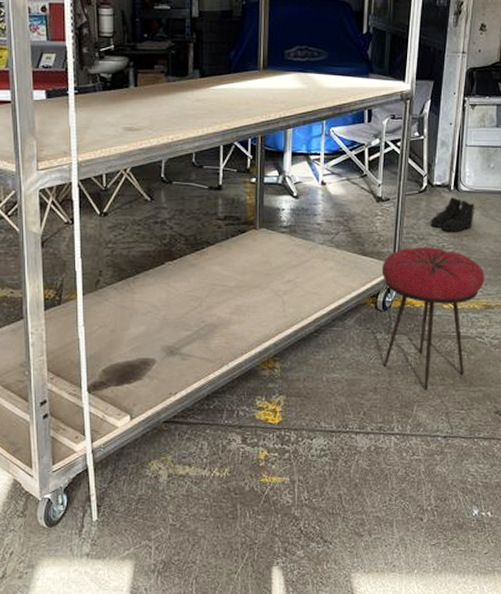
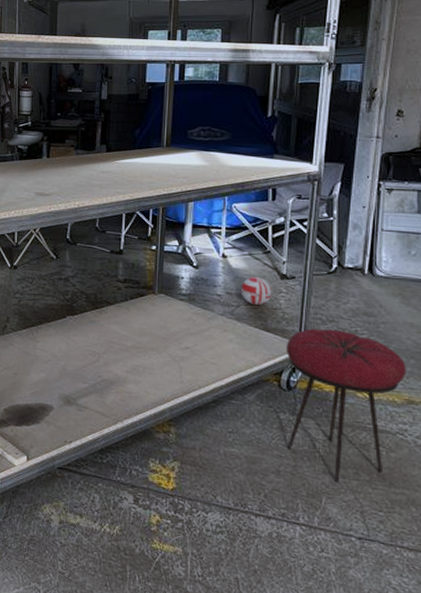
ball: none [339,201,369,230] -> present [240,276,272,305]
boots: present [430,197,475,232] -> none [341,281,394,318]

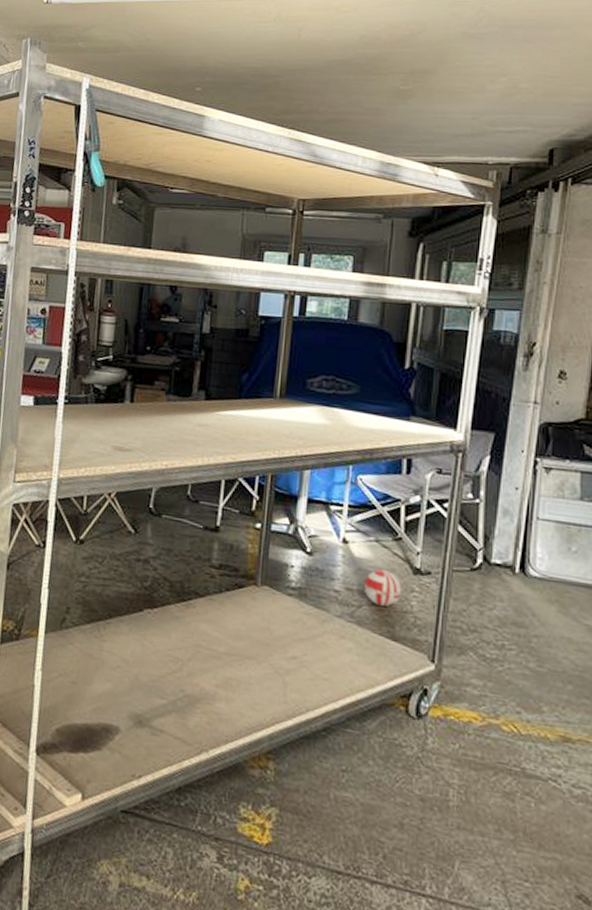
stool: present [286,328,407,482] -> none [414,639,563,841]

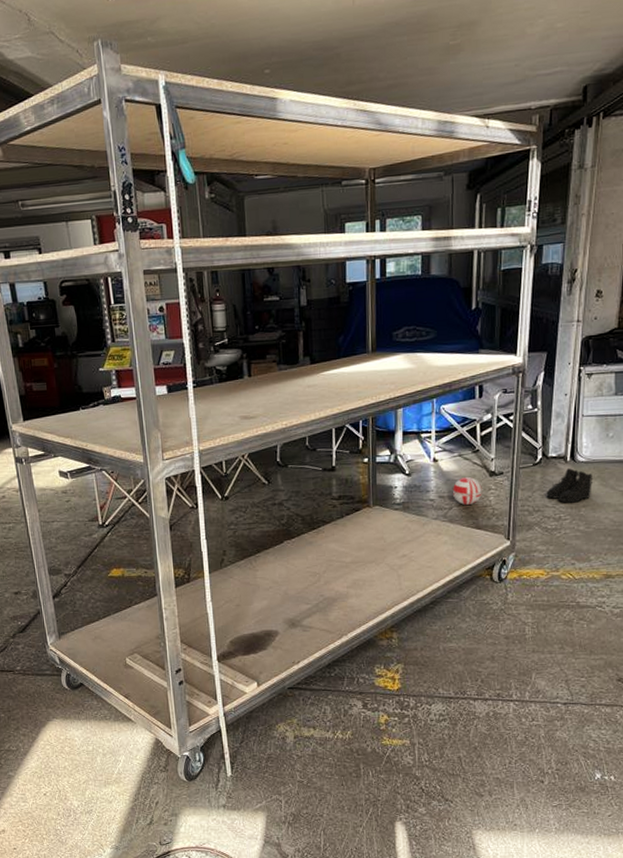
boots: none [486,582,550,630] -> present [546,468,594,503]

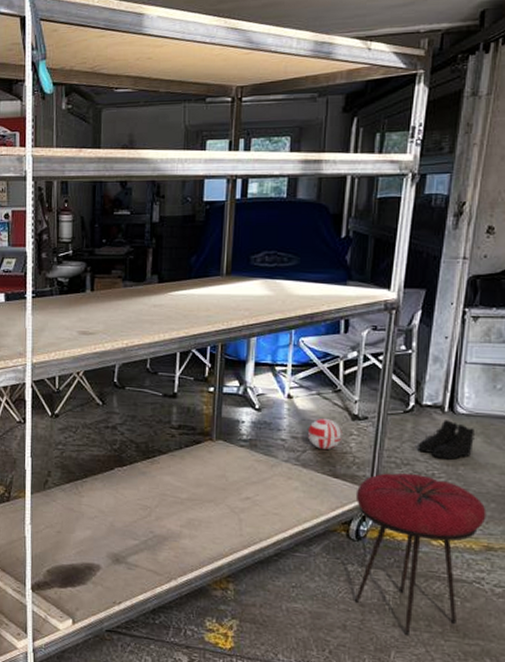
stool: none [496,518,605,658] -> present [355,472,486,635]

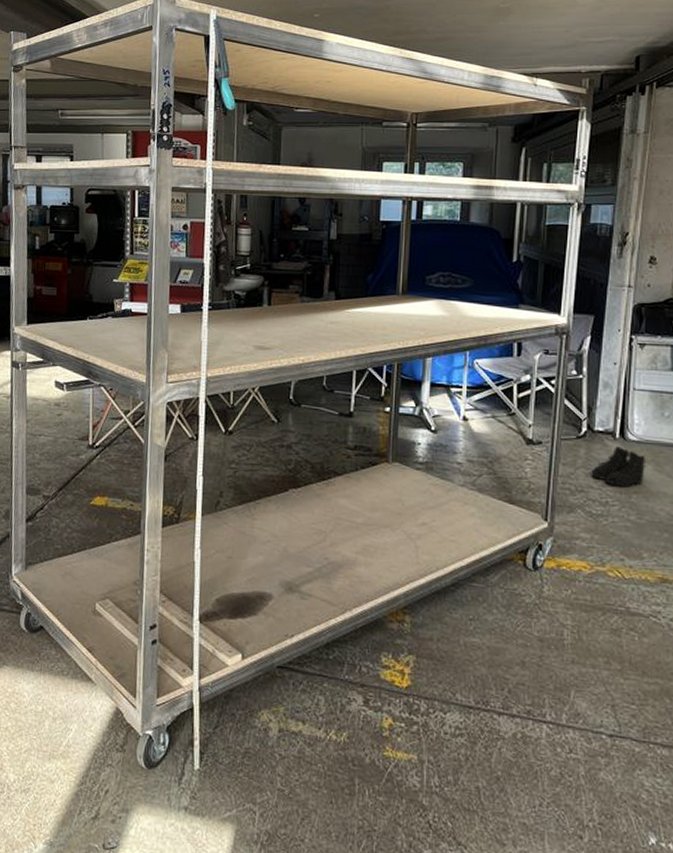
ball: present [307,418,342,449] -> none [483,441,517,474]
stool: present [355,472,486,635] -> none [531,499,660,673]

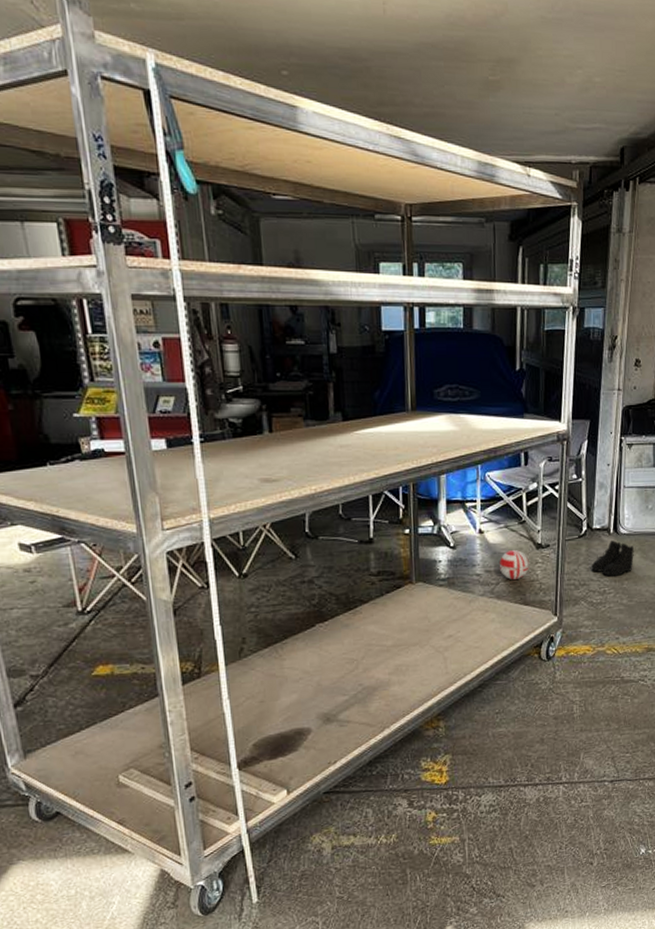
ball: none [483,441,517,474] -> present [499,549,529,580]

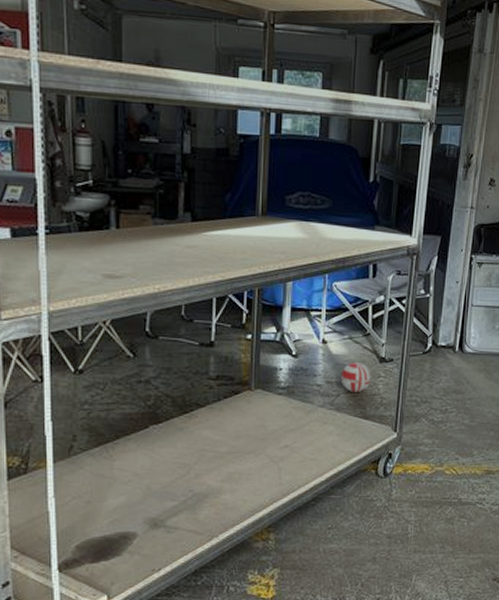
boots: present [591,540,635,577] -> none [434,359,480,395]

